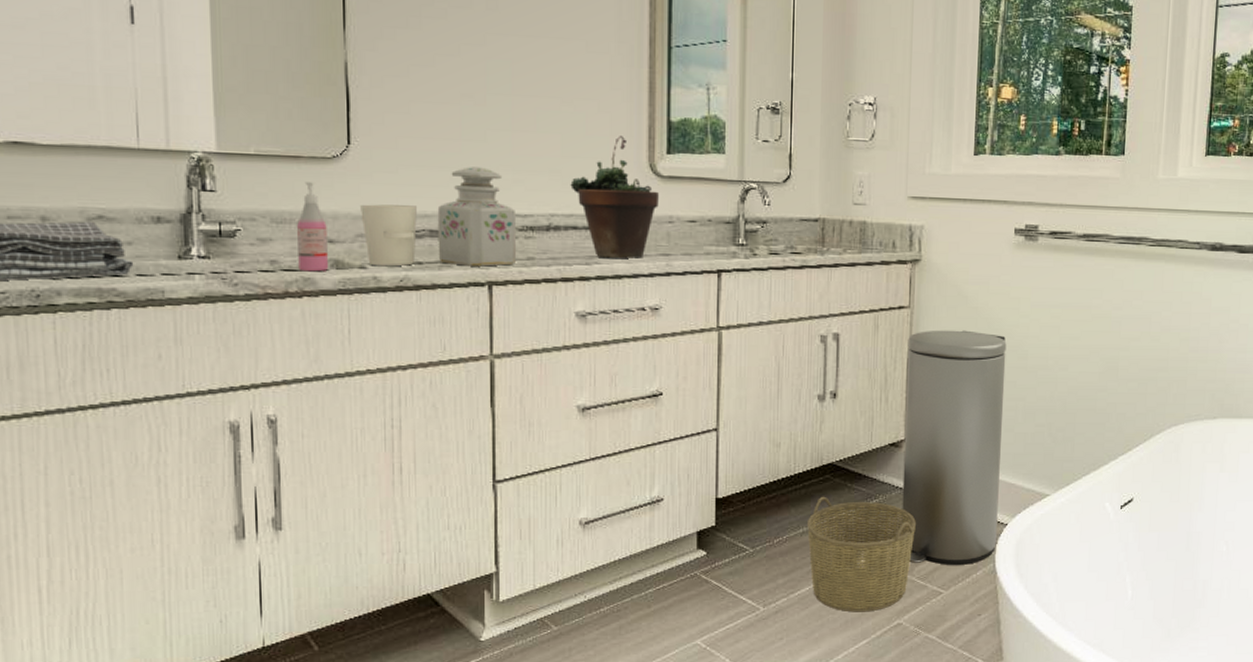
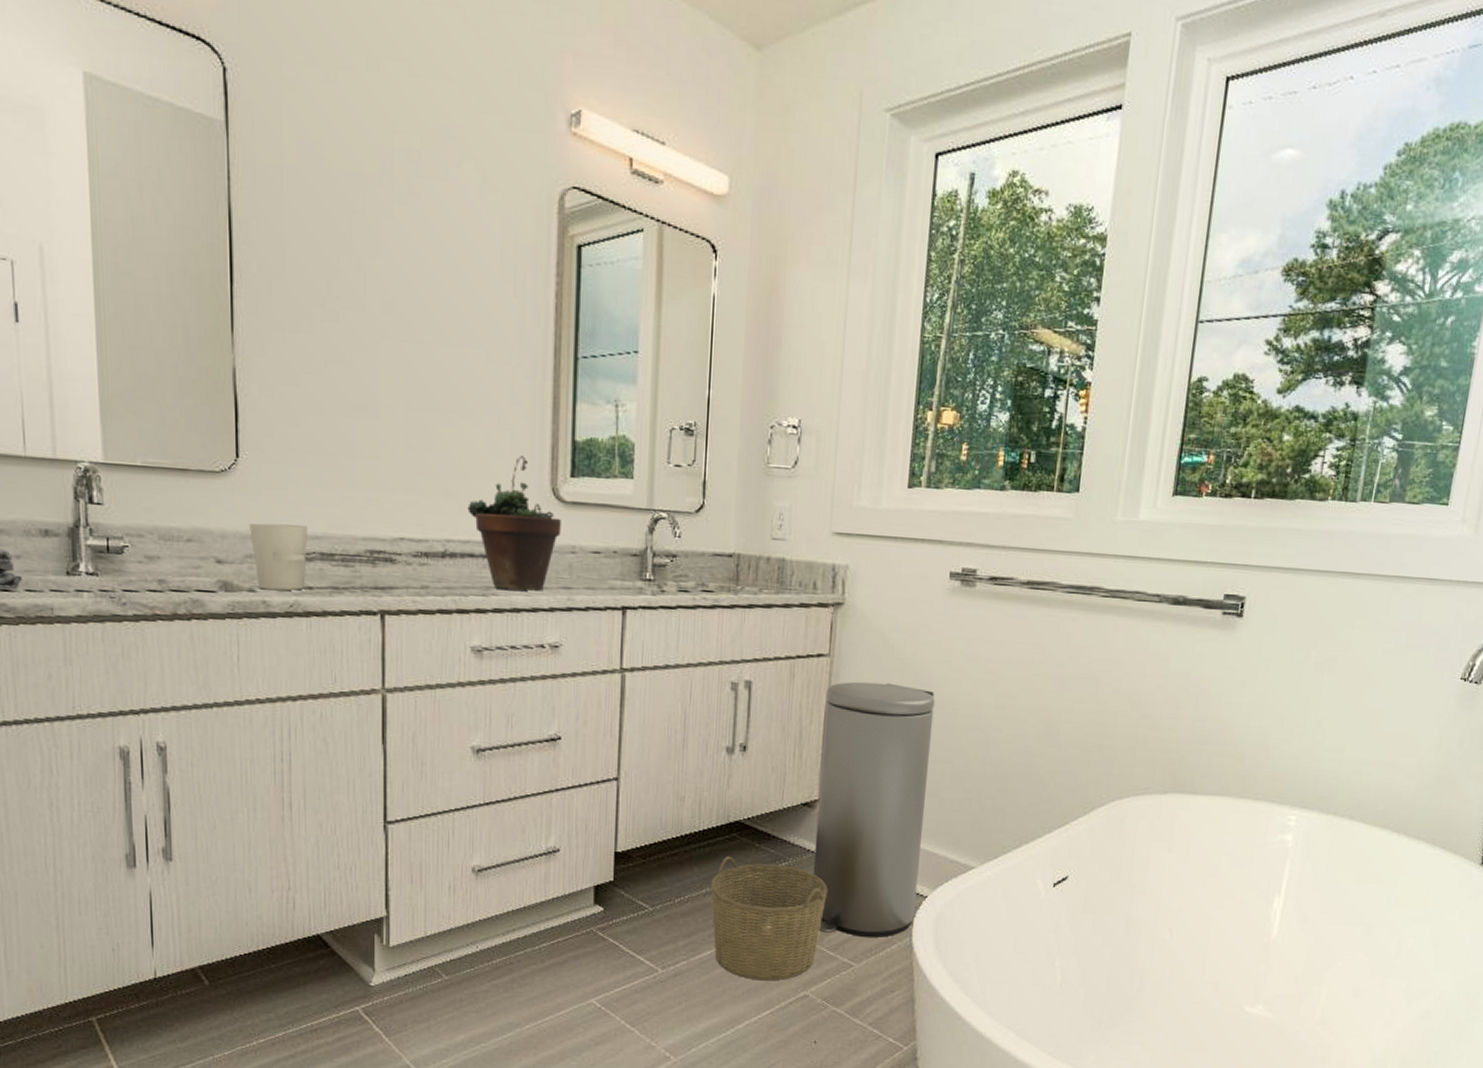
soap dispenser: present [296,182,329,272] -> none [184,497,218,594]
decorative bottle: present [437,167,517,267] -> none [328,485,411,594]

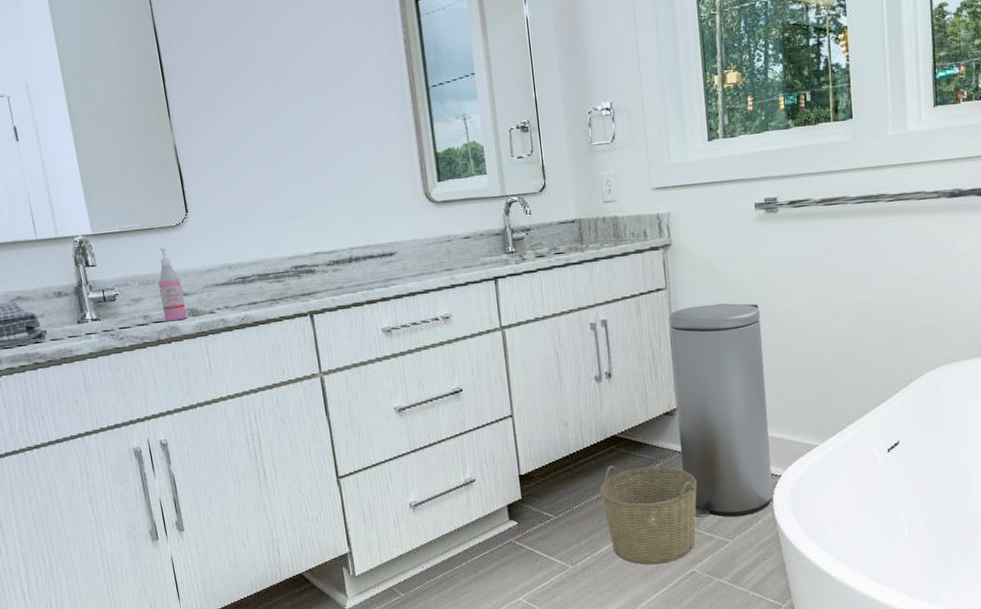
soap dispenser: none [184,497,218,594] -> present [158,248,188,322]
cup: present [249,522,307,591] -> none [203,255,251,311]
succulent plant: present [467,456,561,591] -> none [362,172,437,280]

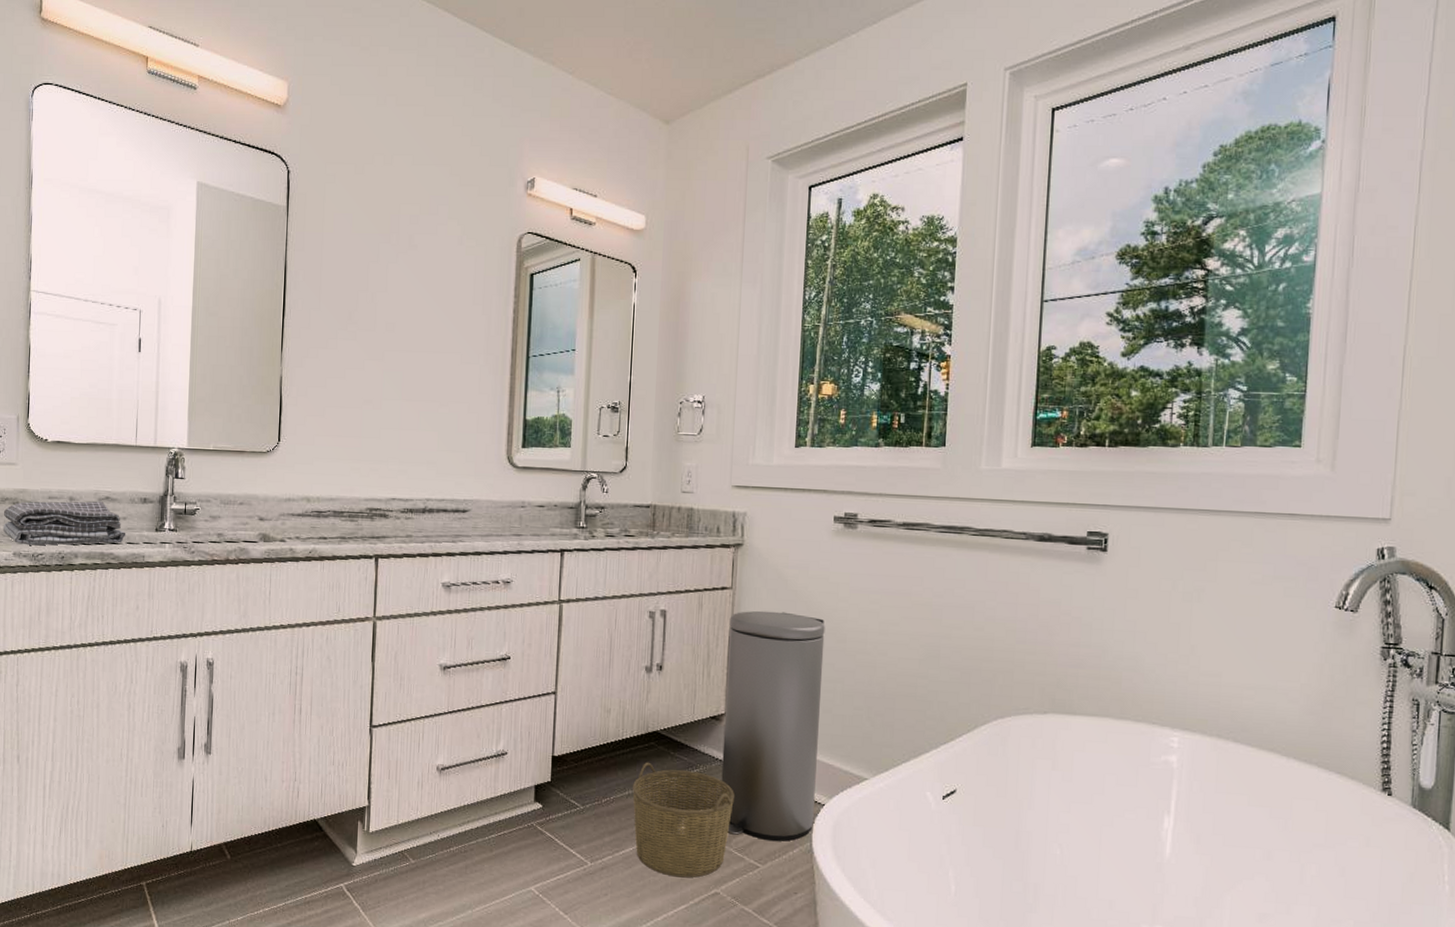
soap dispenser: present [158,248,188,322] -> none [237,471,259,544]

